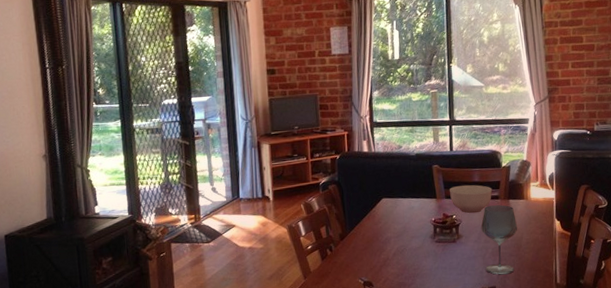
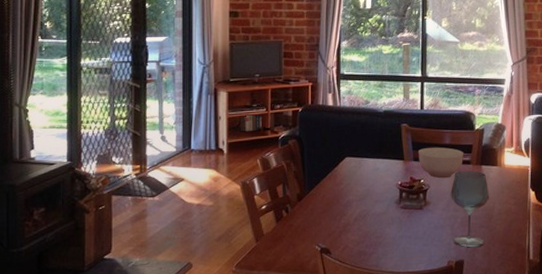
books: none [283,152,315,180] -> present [240,102,275,132]

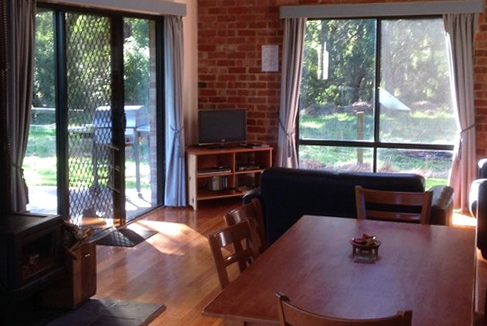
bowl: present [417,147,464,179] -> none [370,207,414,236]
wine glass: present [450,170,490,248] -> none [400,229,438,300]

